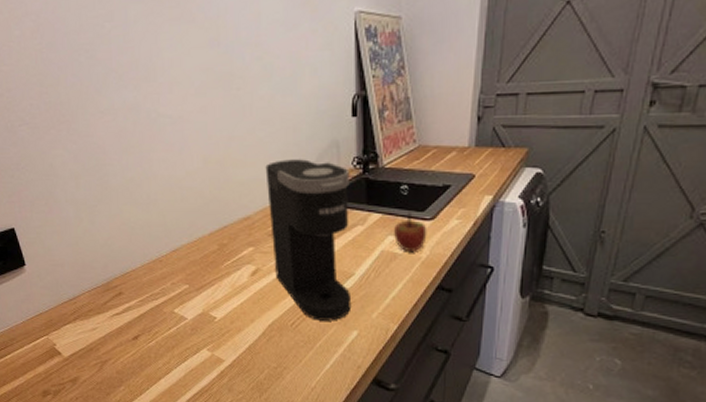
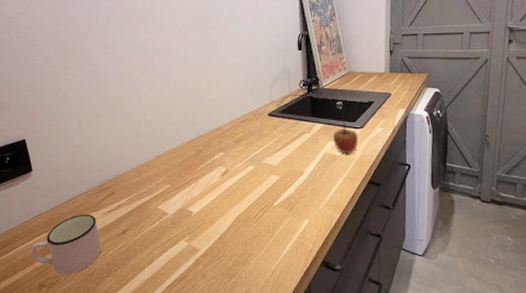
mug: none [31,316,111,382] -> present [31,214,102,274]
coffee maker: present [265,159,352,321] -> none [233,82,303,212]

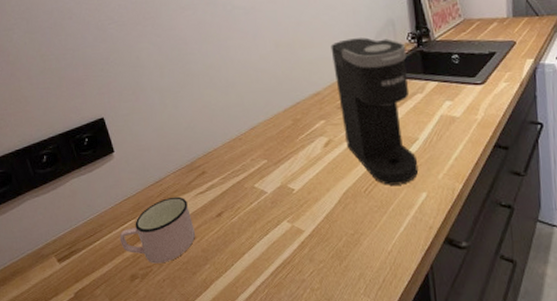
coffee maker: none [233,82,303,212] -> present [331,37,419,185]
apple: present [333,122,359,153] -> none [450,78,480,114]

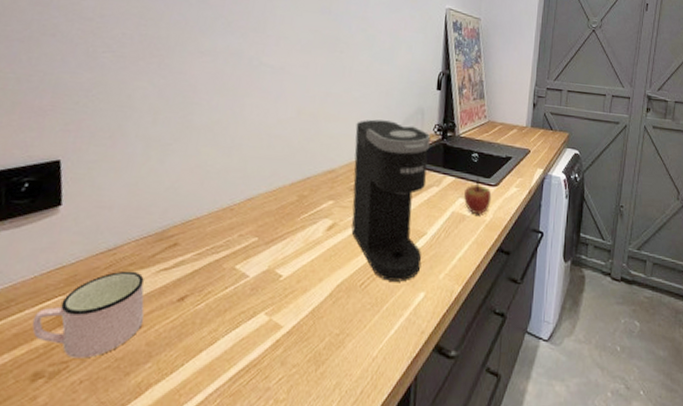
apple: none [450,78,480,114] -> present [464,177,492,214]

